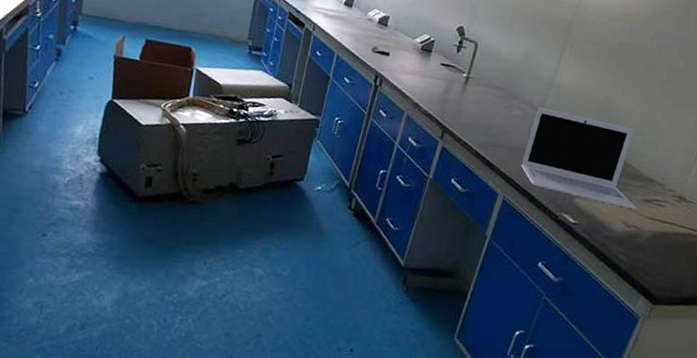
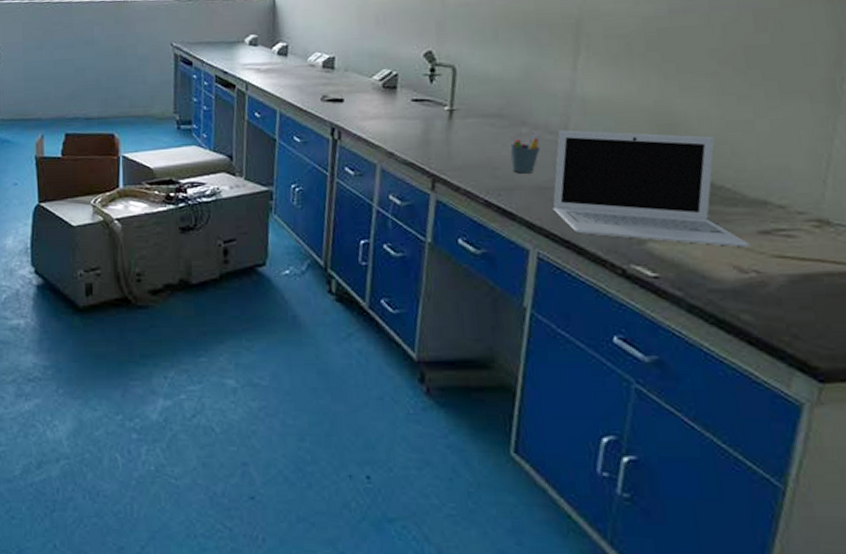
pen holder: none [500,104,524,137] -> present [510,131,541,174]

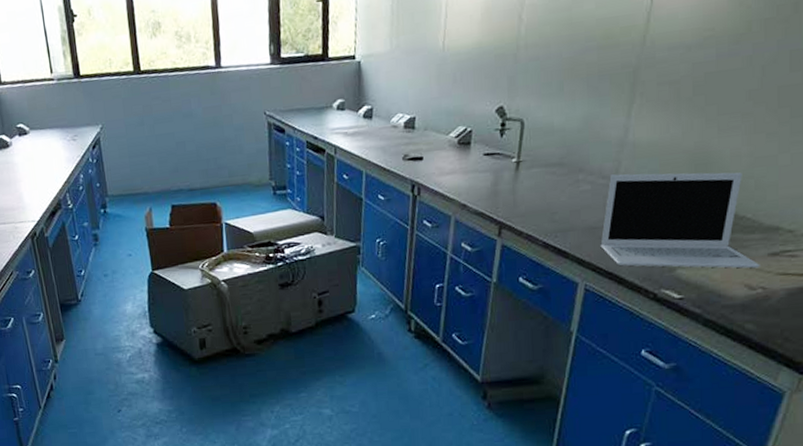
pen holder: present [510,131,541,174] -> none [567,177,594,216]

